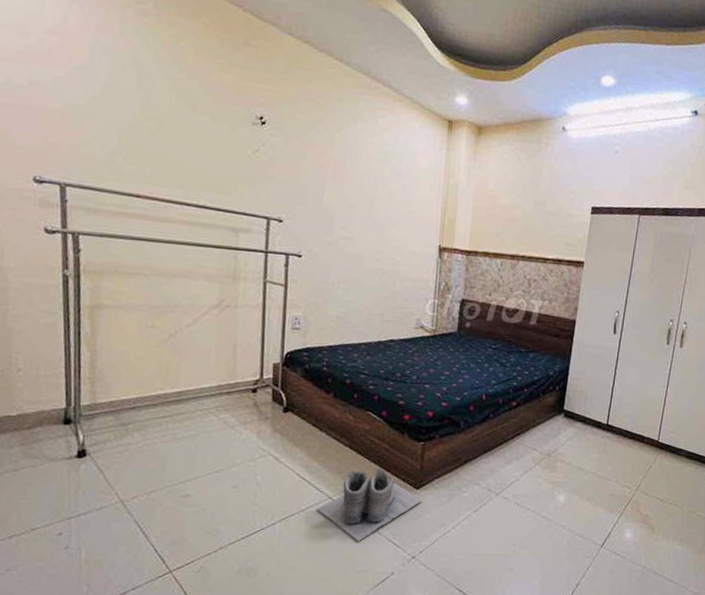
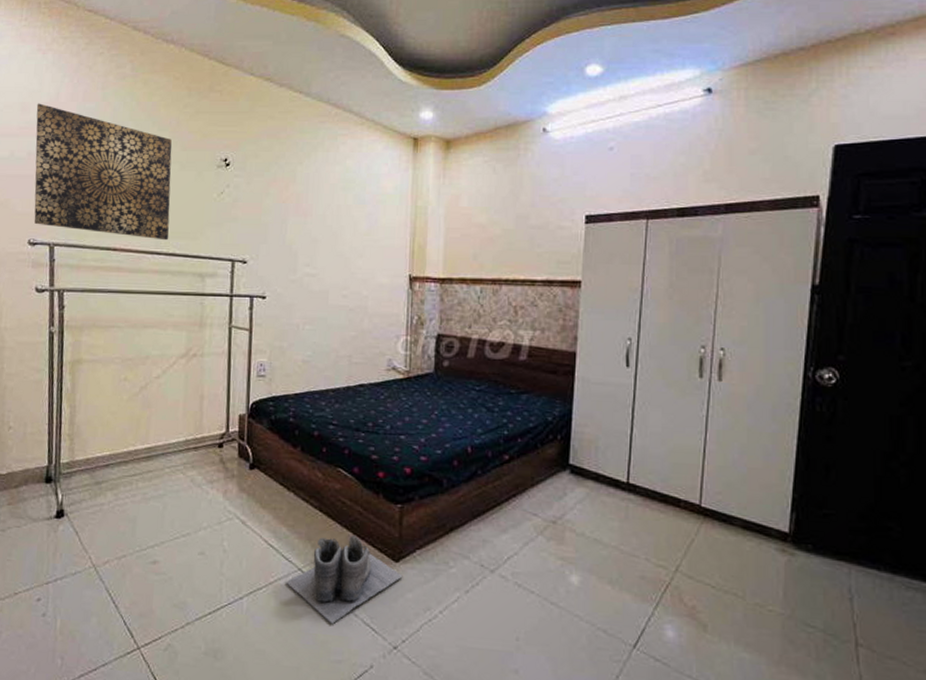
wall art: none [38,27,203,193] -> present [34,103,172,241]

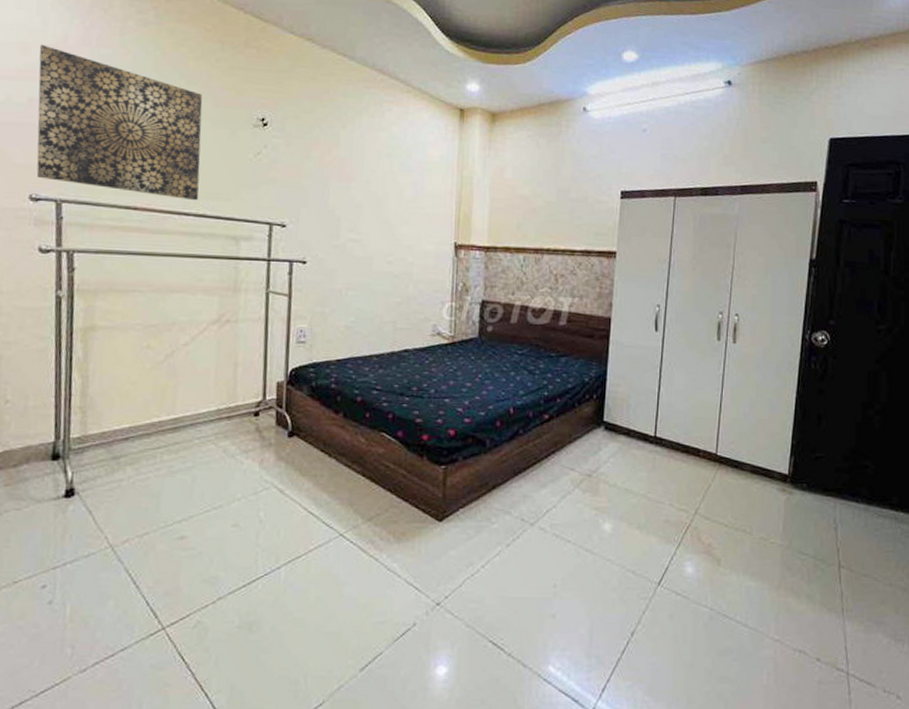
boots: present [286,536,403,624] -> none [327,498,446,586]

